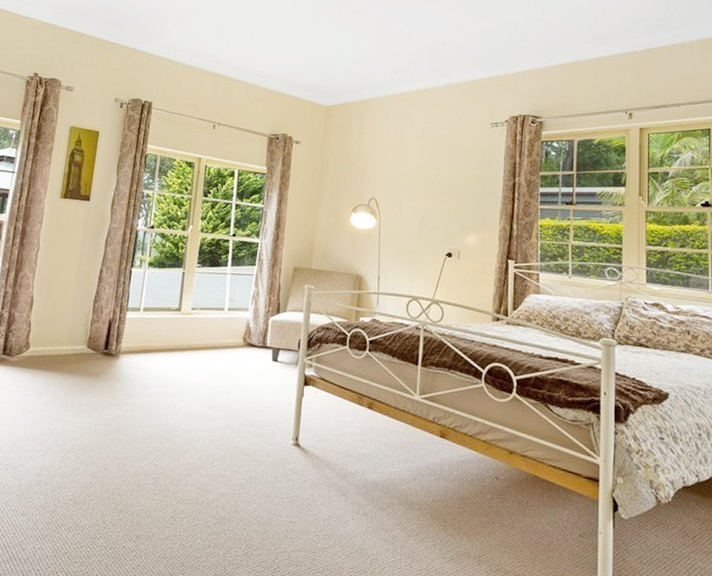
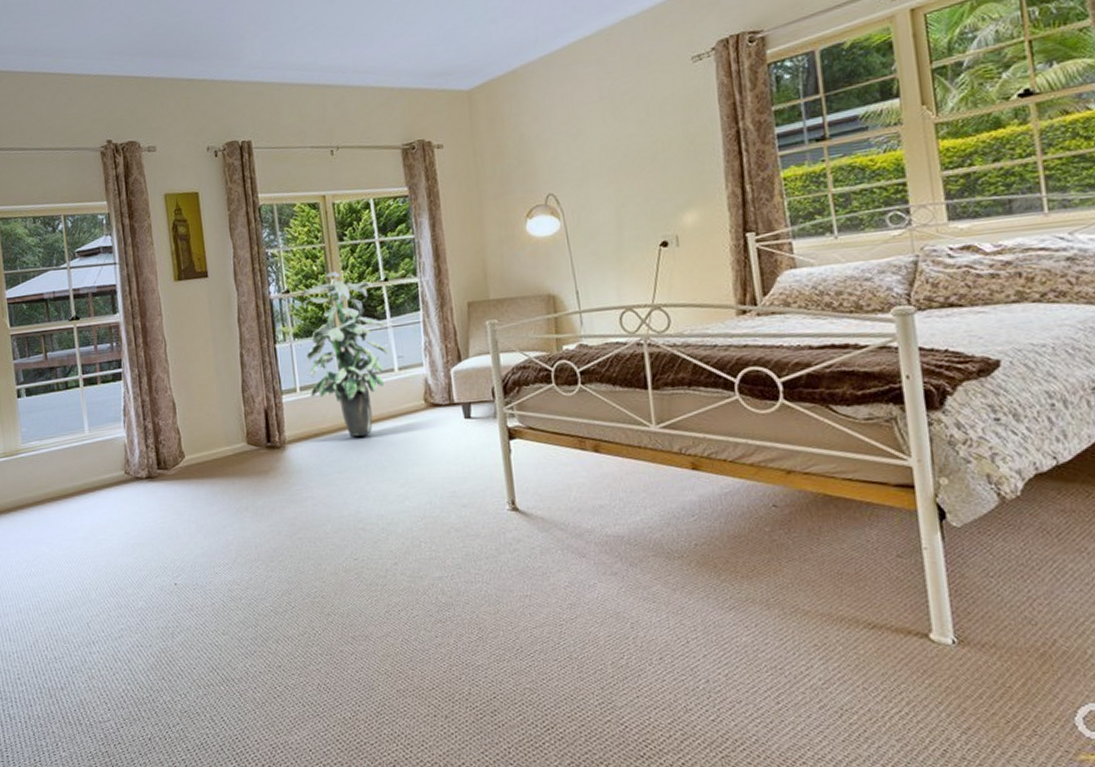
indoor plant: none [151,219,225,359] -> present [300,271,389,437]

